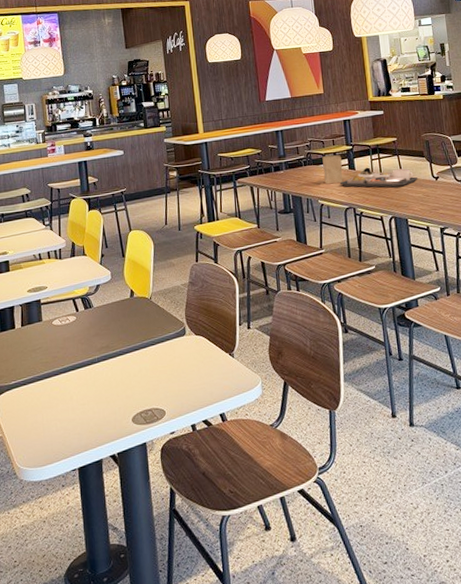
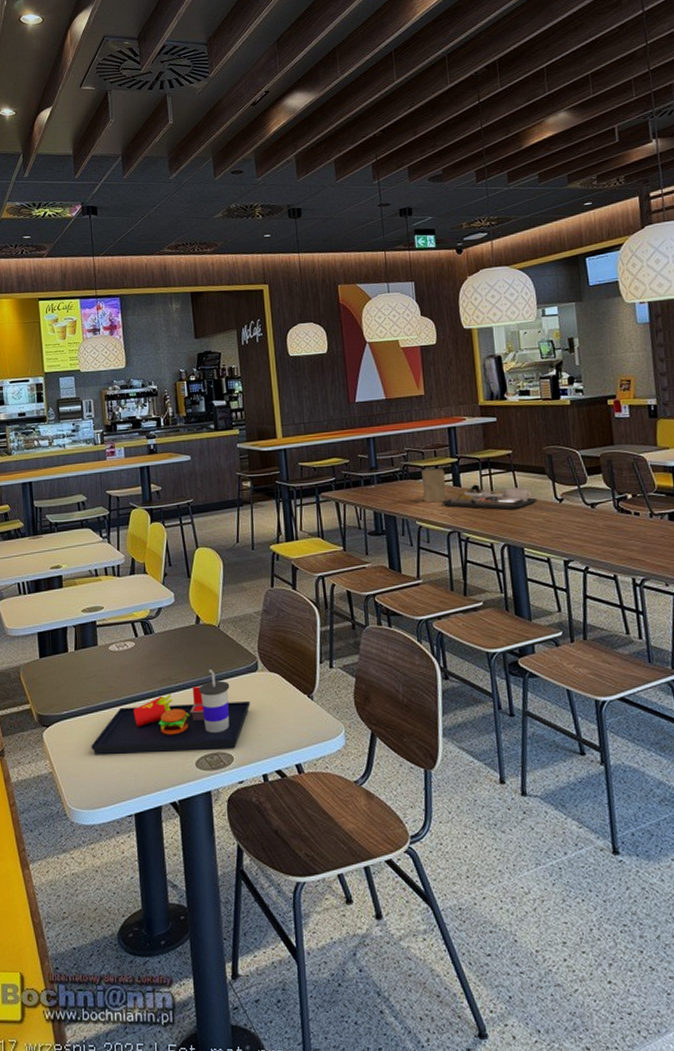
food tray: none [37,335,180,418] -> present [91,668,250,754]

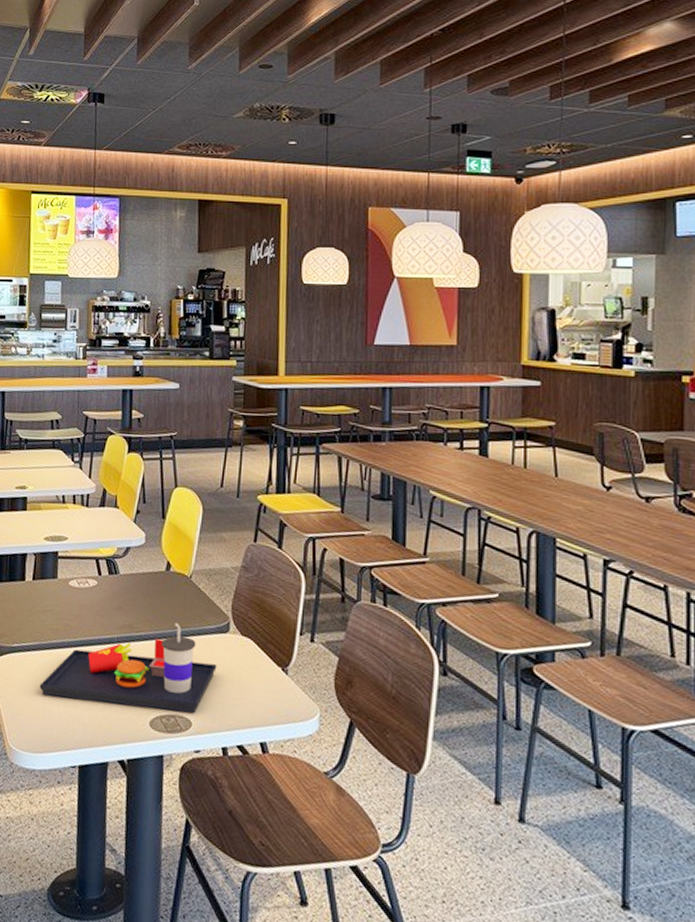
paper bag: present [421,468,447,503] -> none [442,430,470,472]
food tray: present [441,484,537,511] -> none [462,456,579,493]

